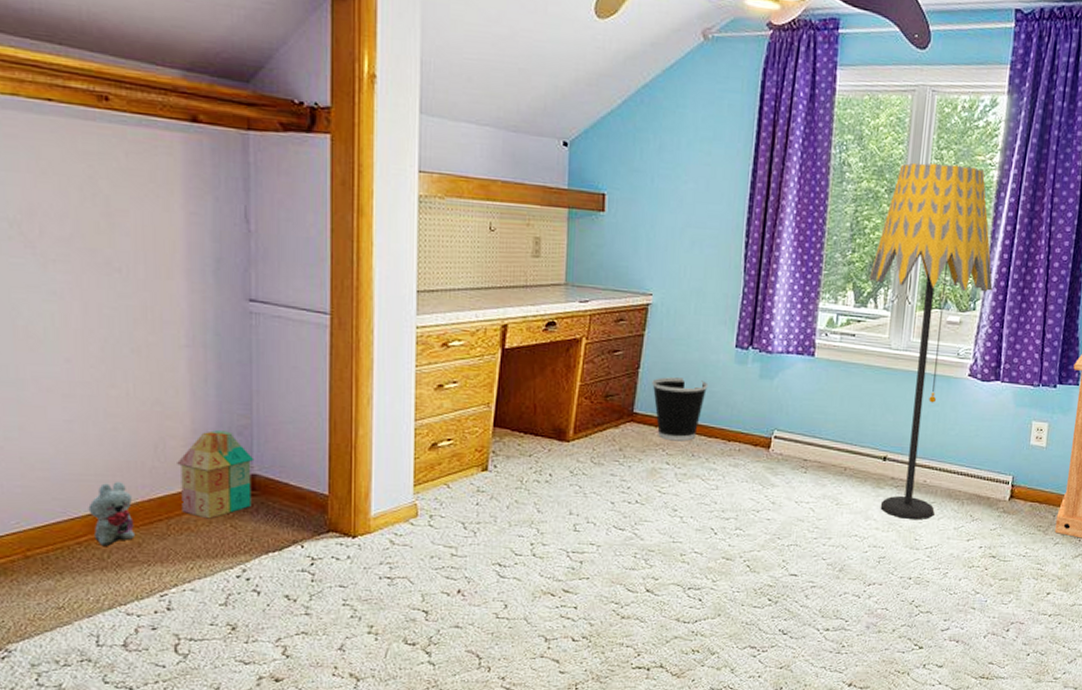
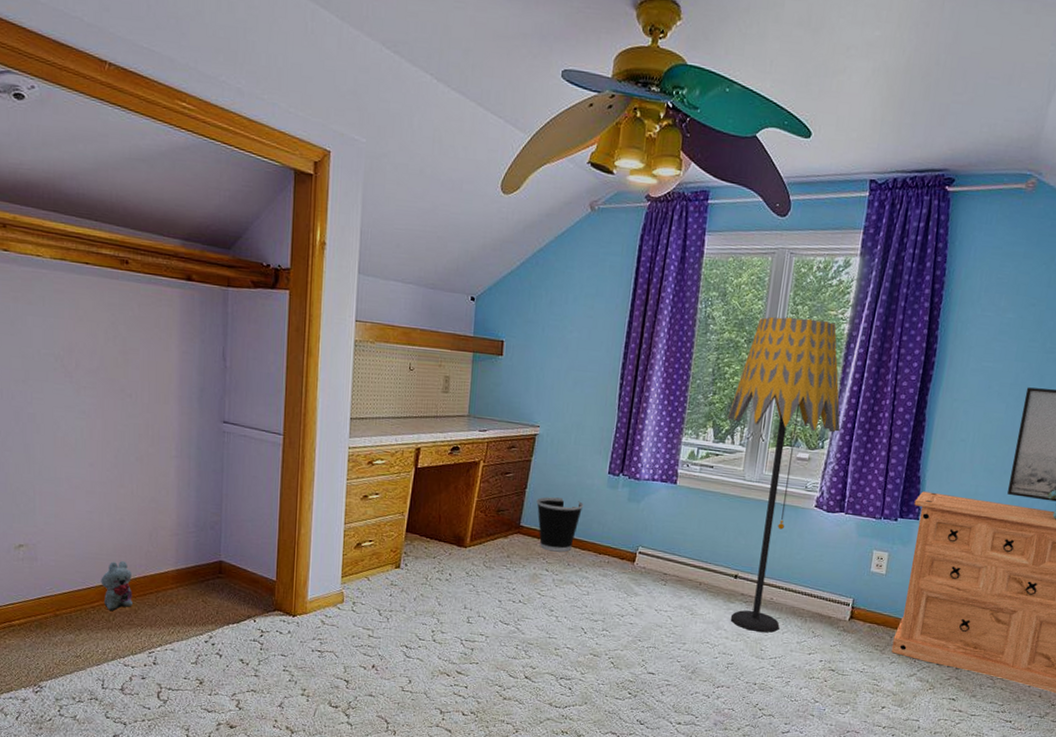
toy house: present [177,429,255,519] -> none [165,523,222,595]

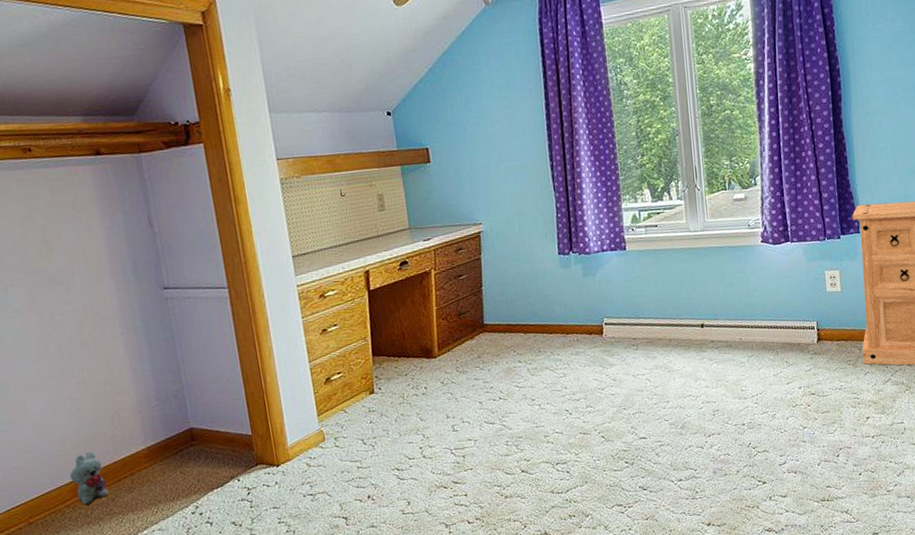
wastebasket: present [536,497,584,552] -> none [494,287,542,343]
floor lamp: present [727,316,841,633] -> none [660,64,768,375]

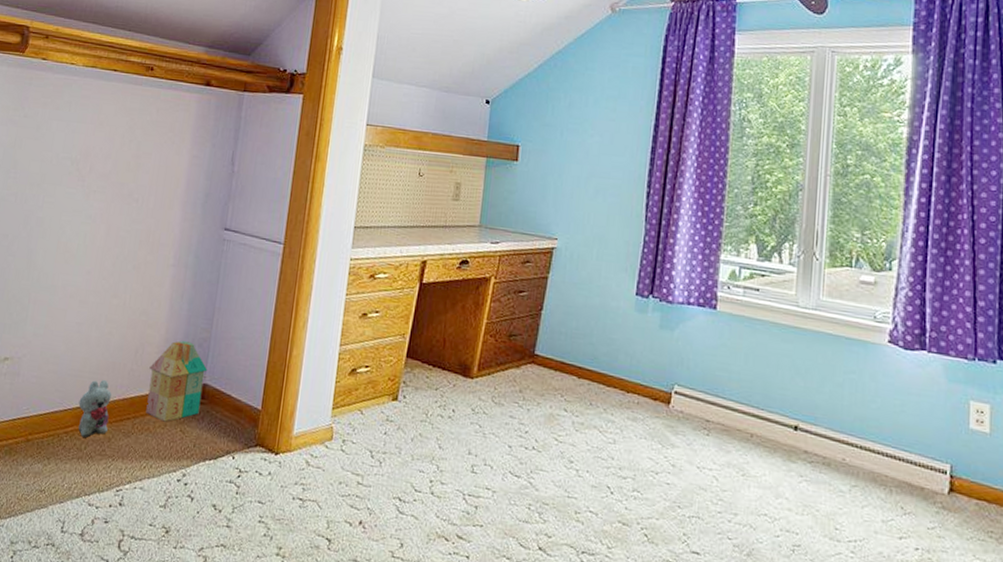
toy house: none [130,396,194,470] -> present [146,340,208,422]

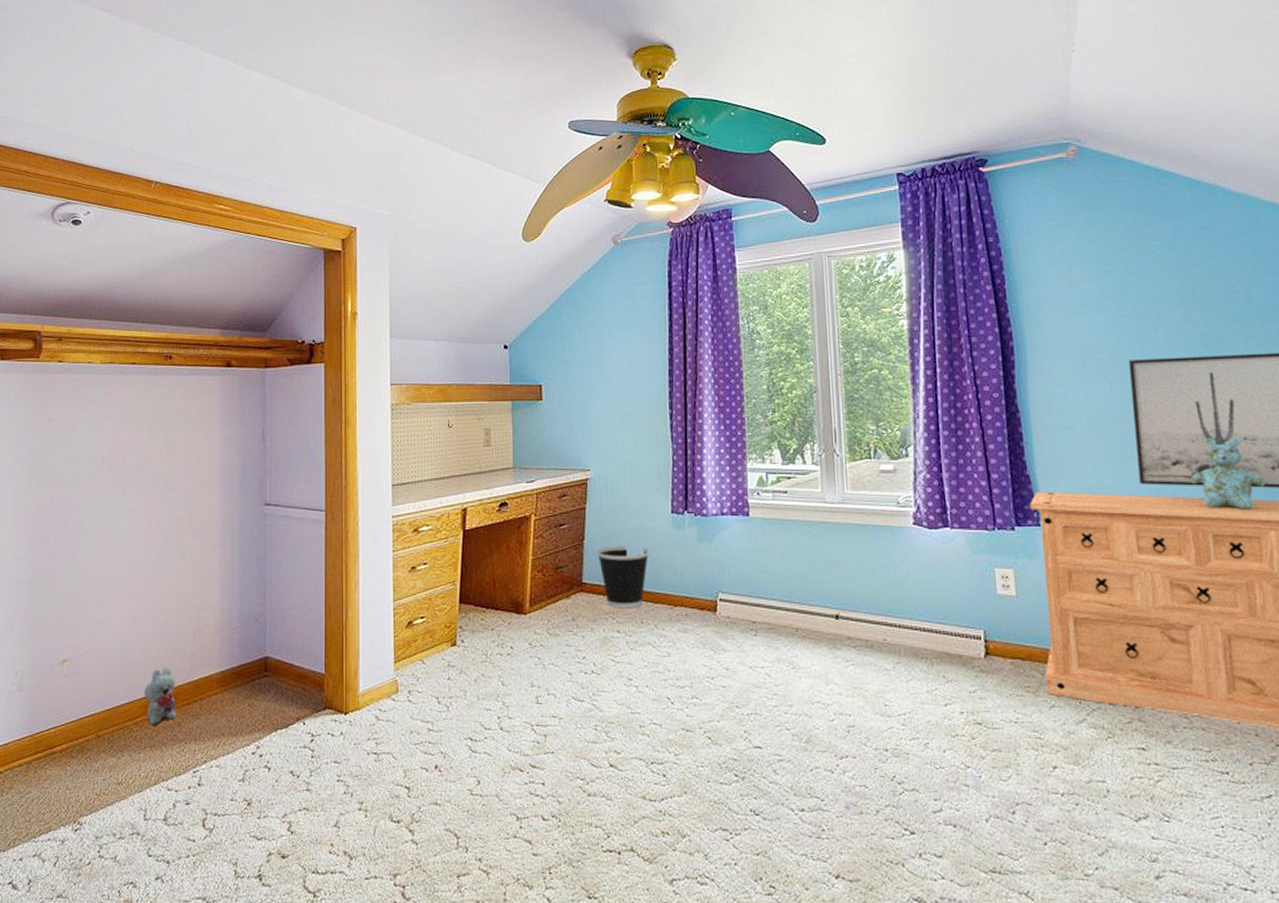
toy house: present [146,340,208,422] -> none [209,617,267,699]
wastebasket: none [553,320,608,389] -> present [597,546,650,609]

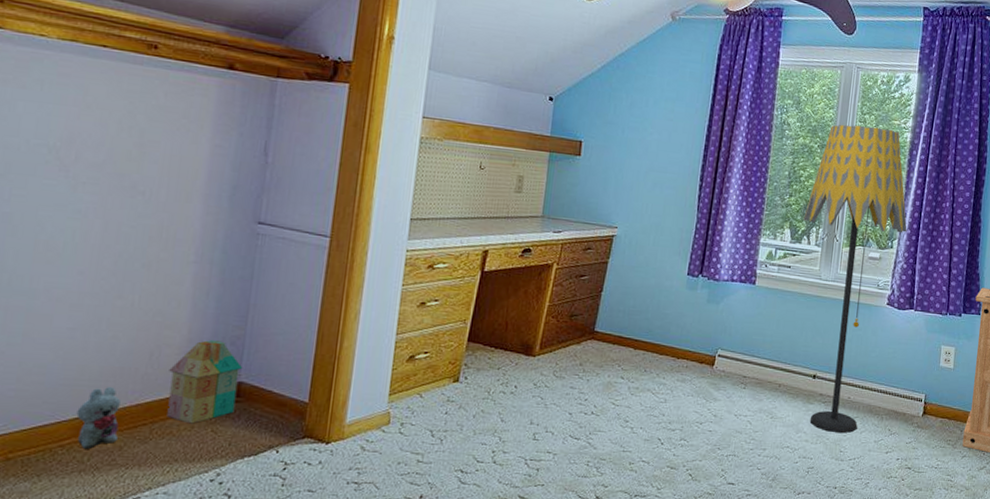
toy house: none [209,617,267,699] -> present [167,339,243,424]
wastebasket: present [597,546,650,609] -> none [612,300,662,358]
floor lamp: none [793,319,923,684] -> present [803,124,907,434]

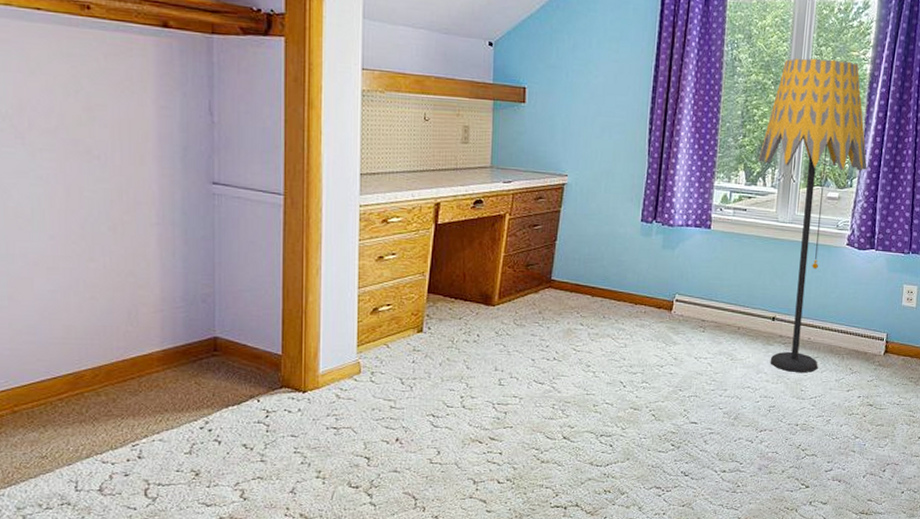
plush toy: present [76,386,121,449] -> none [69,343,110,401]
toy house: present [167,339,243,424] -> none [148,297,217,377]

